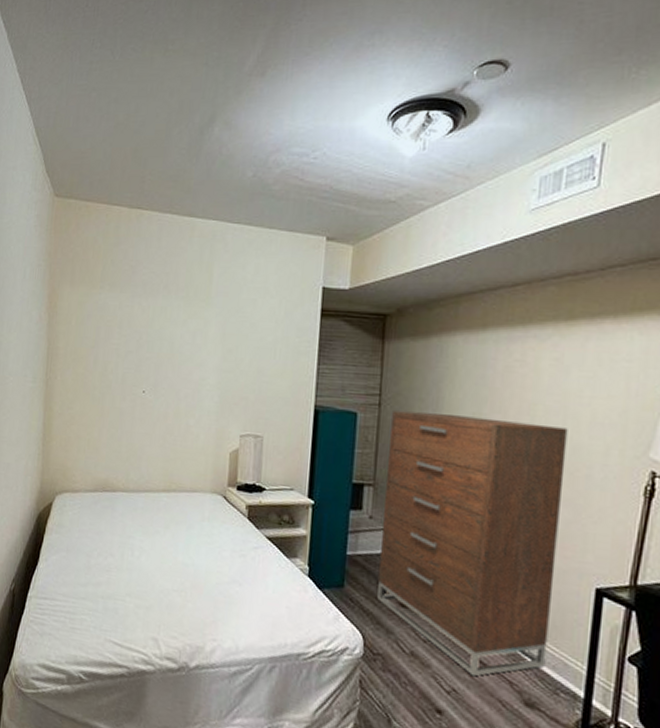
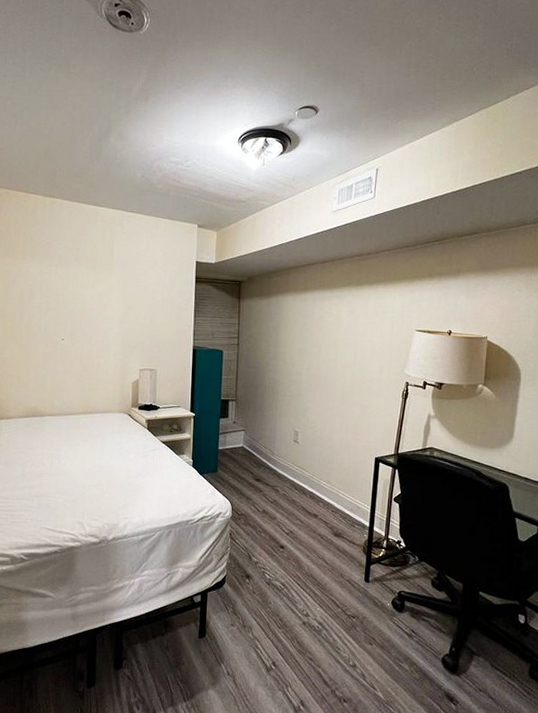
dresser: present [377,410,568,677] -> none [240,348,358,522]

